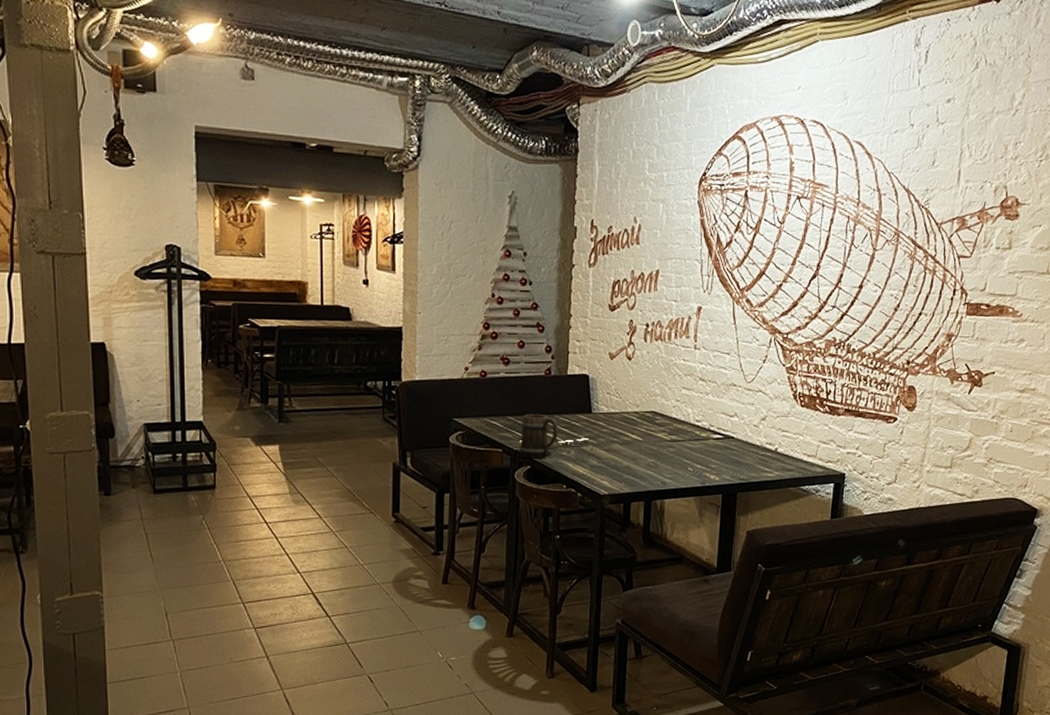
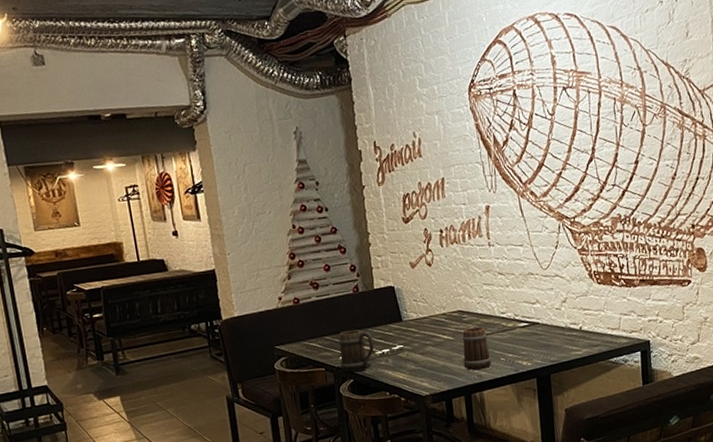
beer mug: none [648,430,678,476] -> present [462,326,492,370]

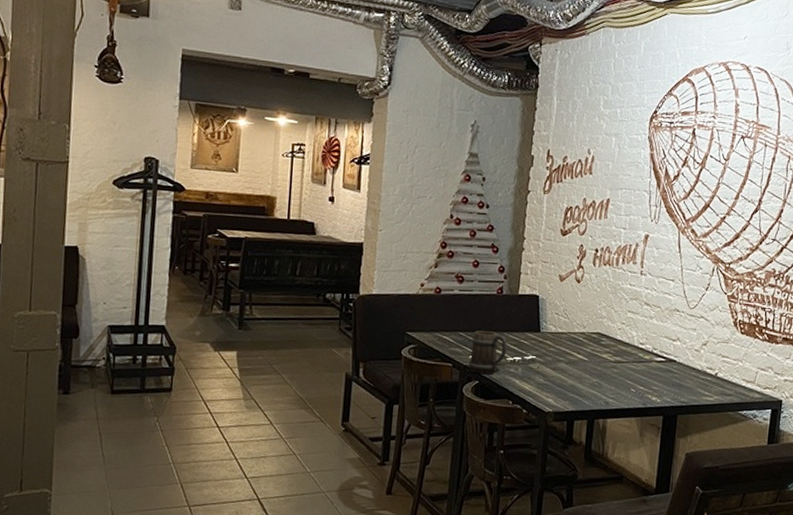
beer mug: present [462,326,492,370] -> none [592,351,622,396]

